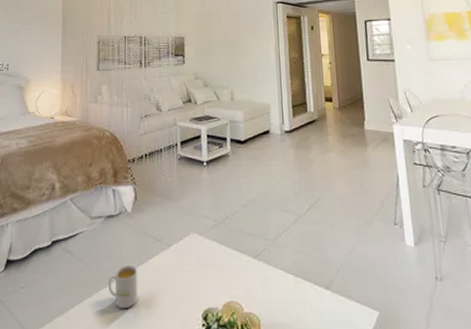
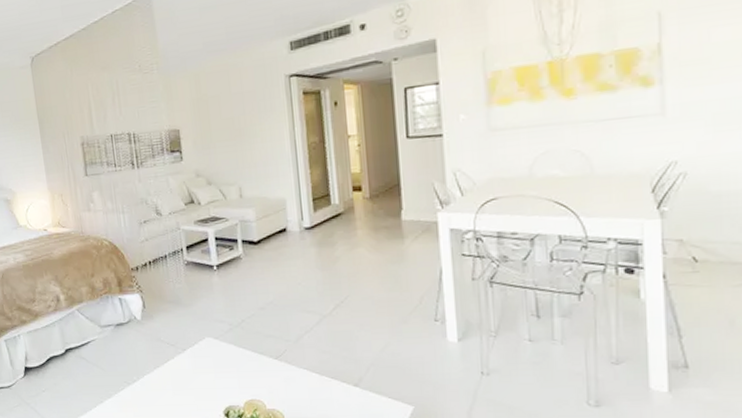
mug: present [108,265,138,309] -> none [126,369,158,408]

